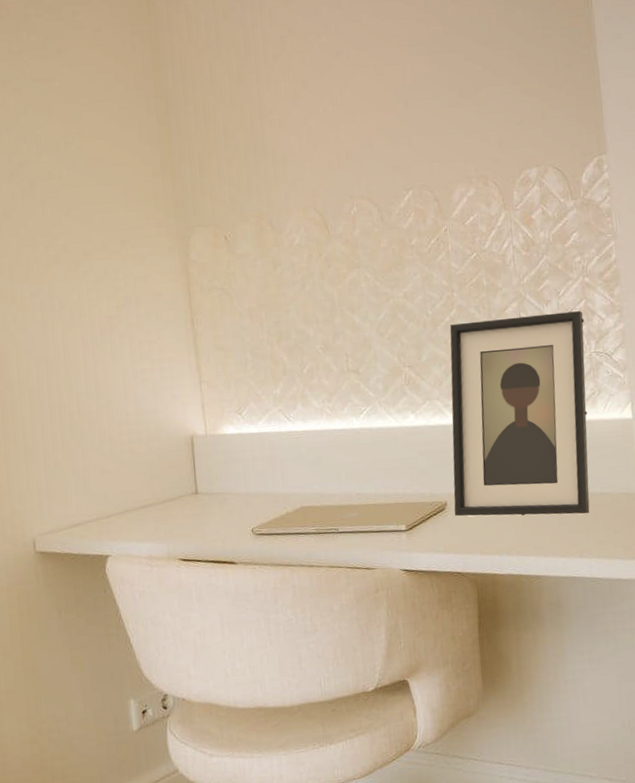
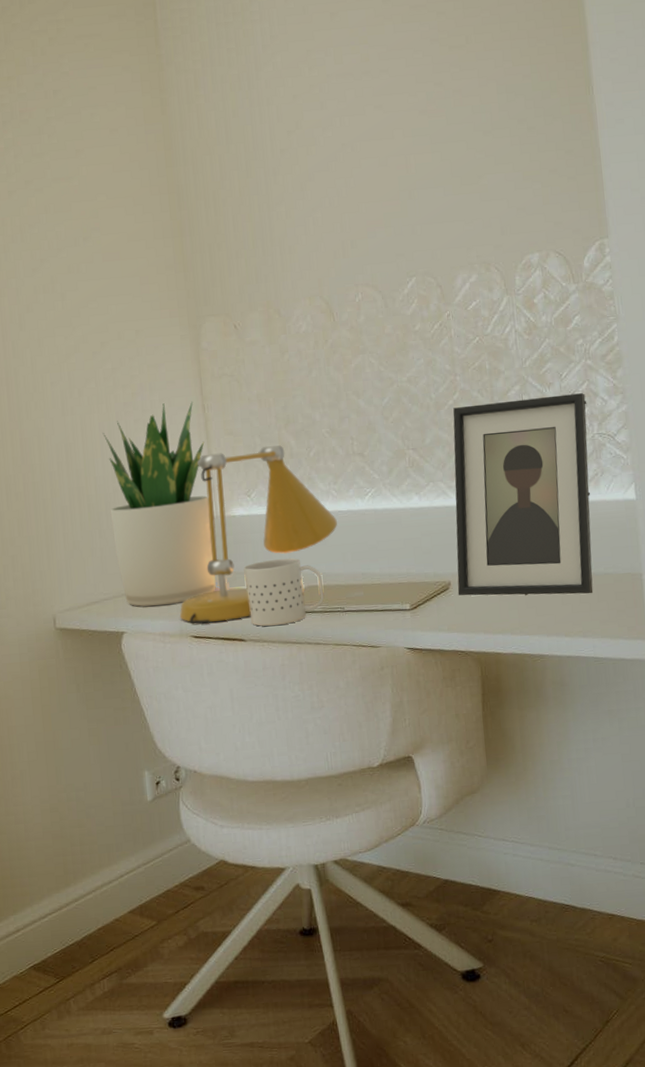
planter: none [85,315,206,529] -> present [102,401,216,607]
table lamp: none [167,362,331,547] -> present [179,445,337,625]
mug: none [234,478,318,549] -> present [243,558,325,627]

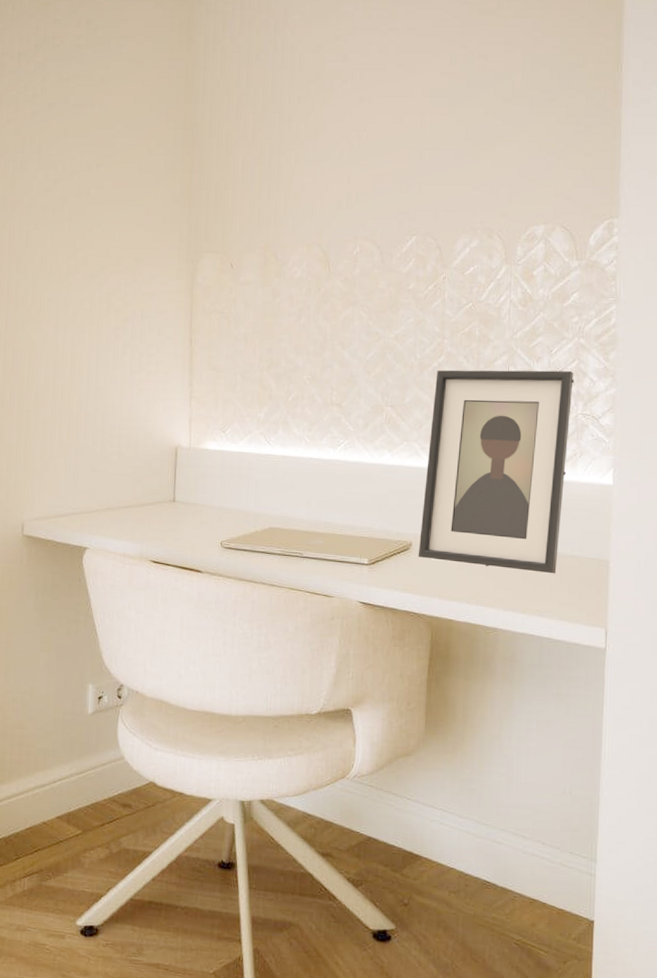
planter: present [102,401,216,607] -> none [88,332,188,528]
table lamp: present [179,445,337,625] -> none [141,385,307,551]
mug: present [243,558,325,627] -> none [209,496,285,562]

